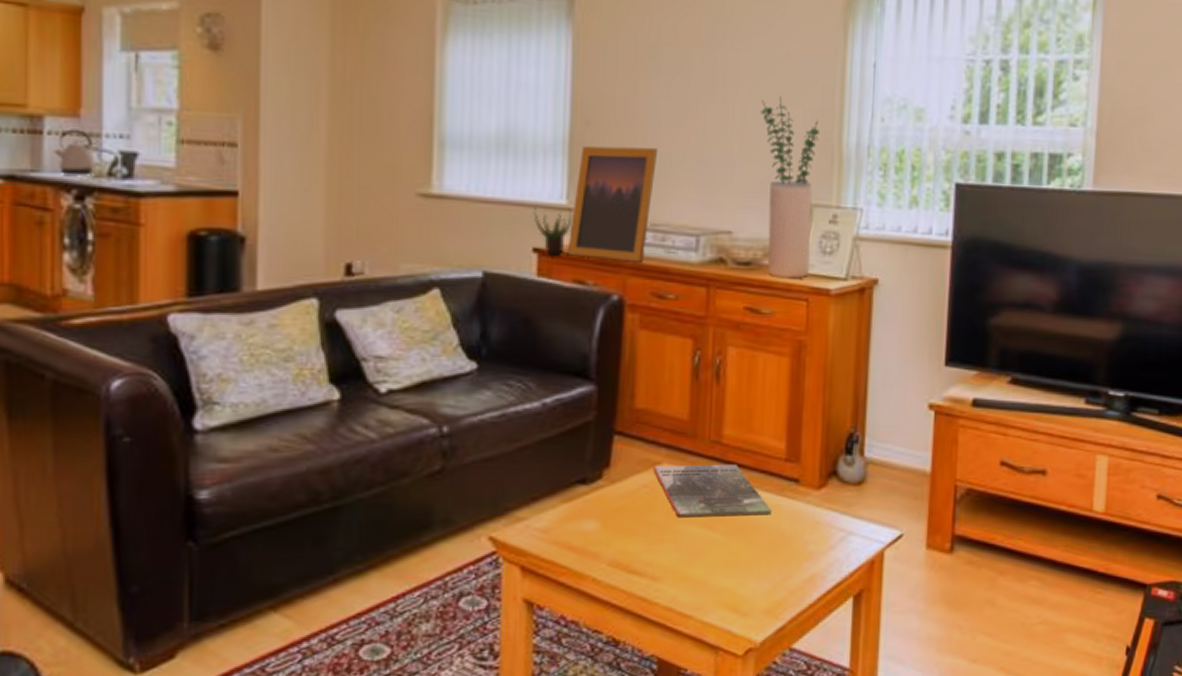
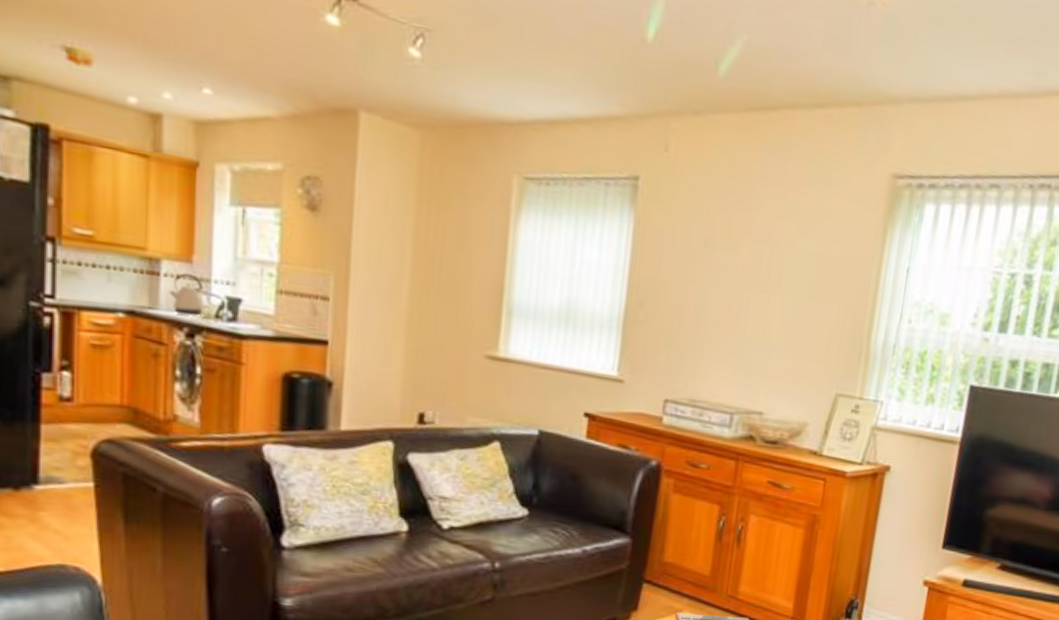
potted plant: present [533,206,572,257] -> none [586,376,621,423]
picture frame: present [567,145,657,264] -> none [614,324,702,435]
vase: present [761,96,819,279] -> none [792,292,851,460]

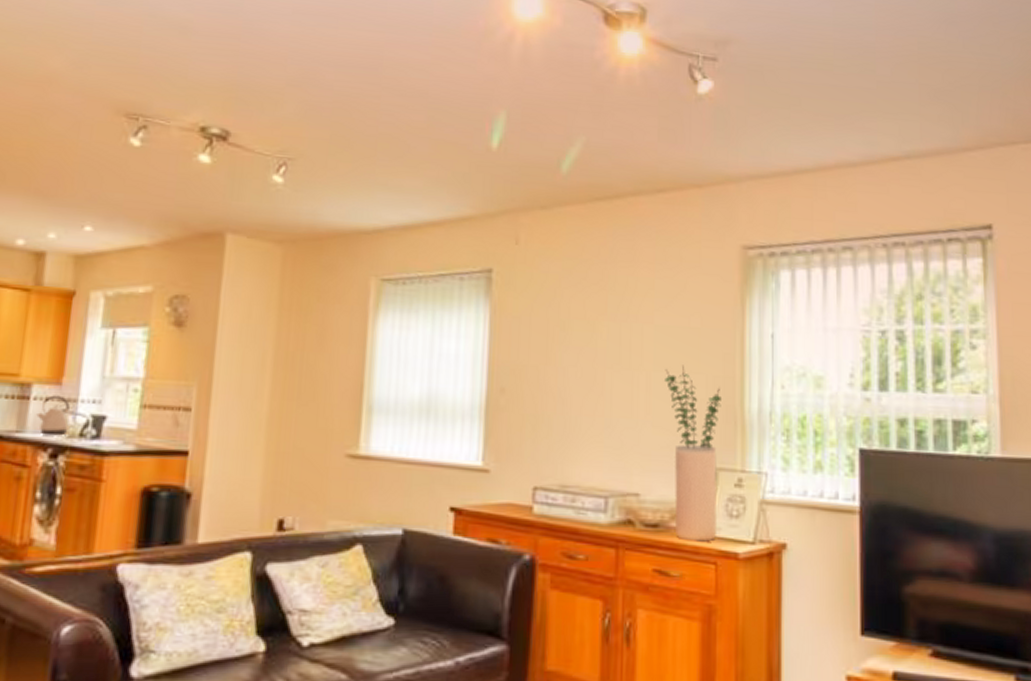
vase: none [792,292,851,460] -> present [665,365,721,542]

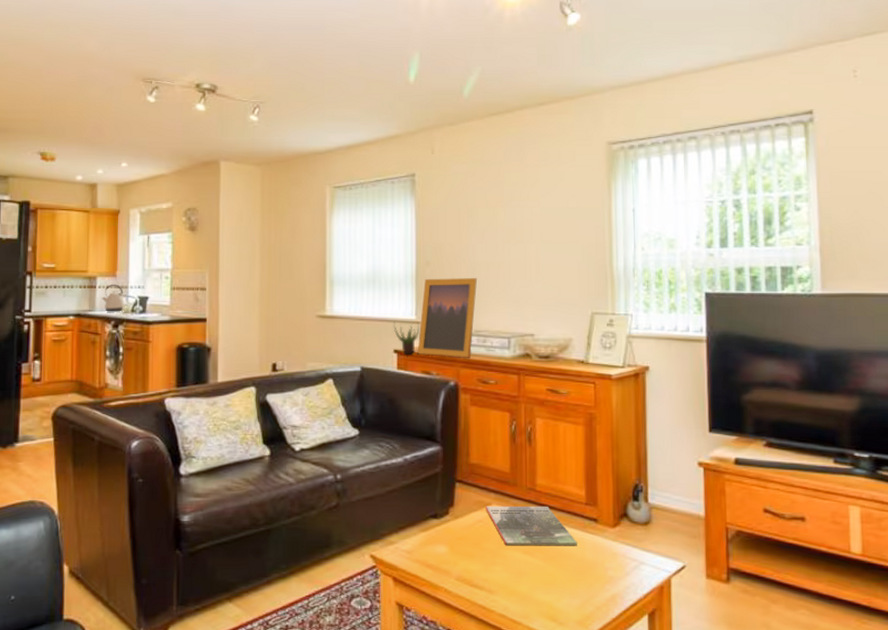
potted plant: none [451,468,487,516] -> present [393,321,419,356]
picture frame: none [481,411,567,524] -> present [417,277,477,359]
vase: present [665,365,721,542] -> none [550,236,595,367]

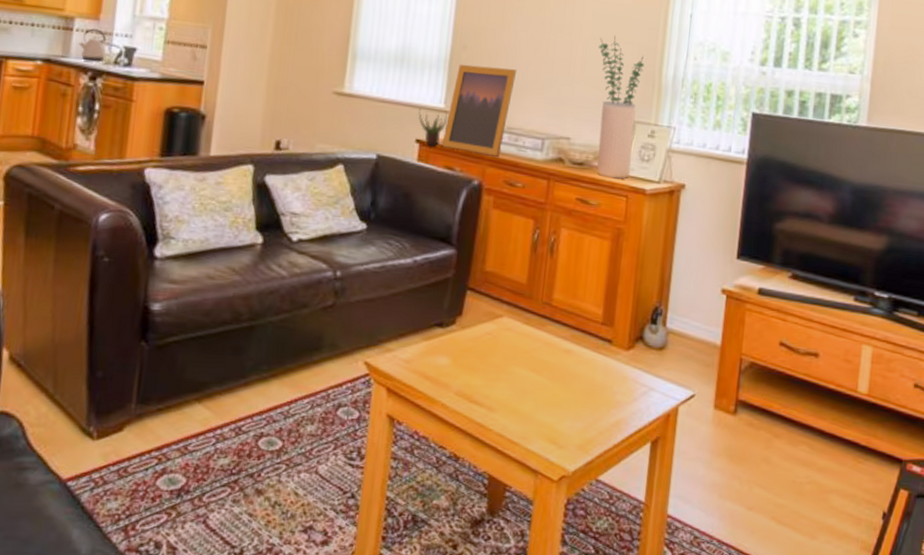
magazine: present [485,507,577,545] -> none [496,318,588,366]
vase: none [550,236,595,367] -> present [597,35,644,179]

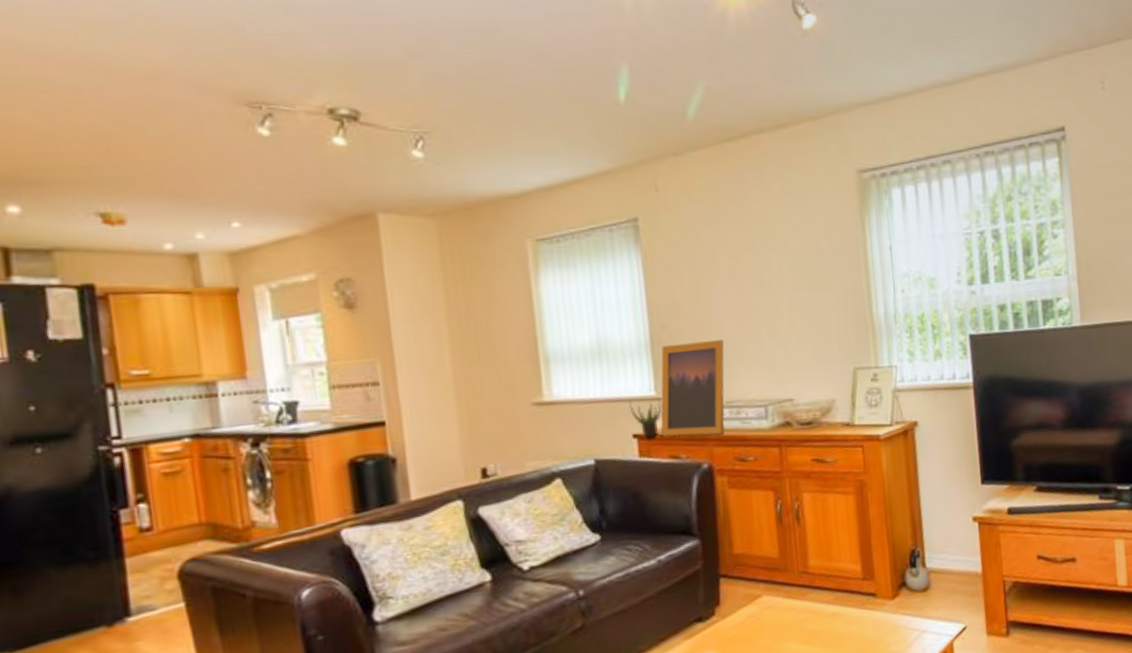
kettle: present [78,28,107,63] -> none [228,388,266,428]
vase: present [597,35,644,179] -> none [802,283,860,432]

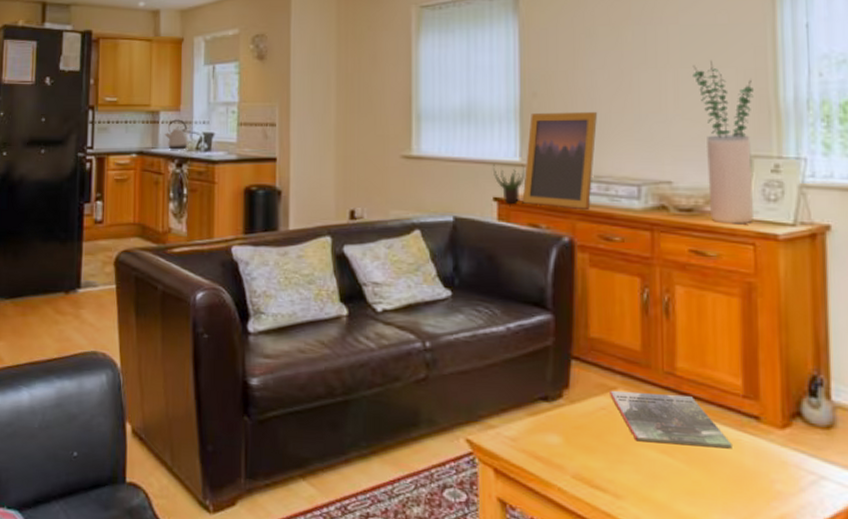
kettle: none [228,388,266,428] -> present [165,119,189,150]
magazine: none [755,589,857,638] -> present [610,391,732,448]
vase: none [802,283,860,432] -> present [692,60,754,224]

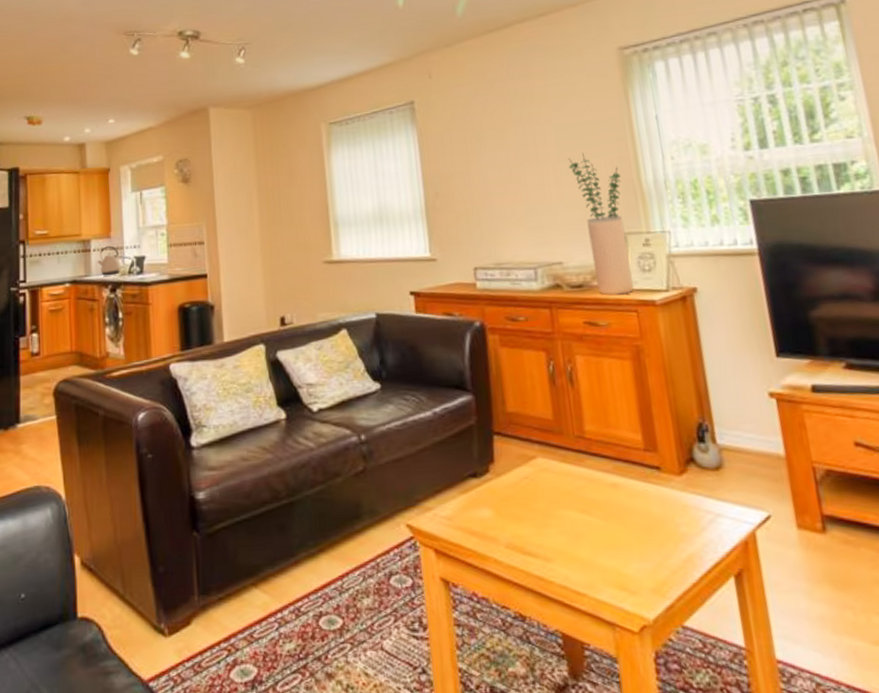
potted plant: present [492,164,525,205] -> none [406,260,436,297]
picture frame: present [522,111,597,211] -> none [435,205,495,296]
magazine: present [610,391,732,448] -> none [530,456,640,503]

